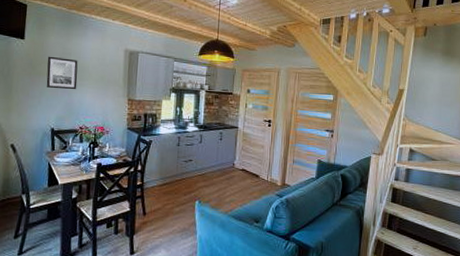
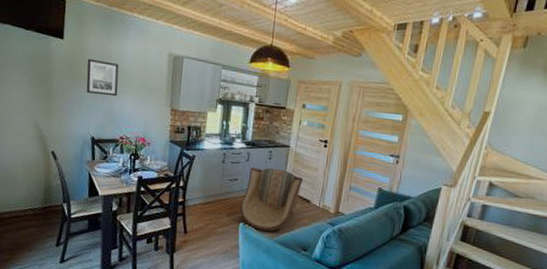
armchair: none [195,147,252,207] -> present [240,167,304,231]

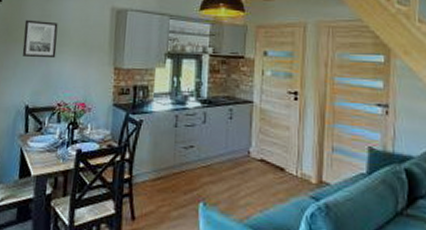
armchair: present [240,167,304,231] -> none [198,129,273,212]

